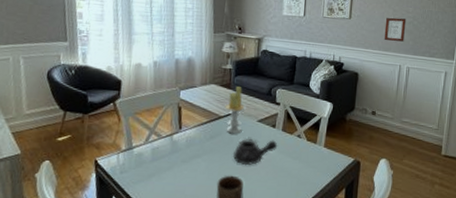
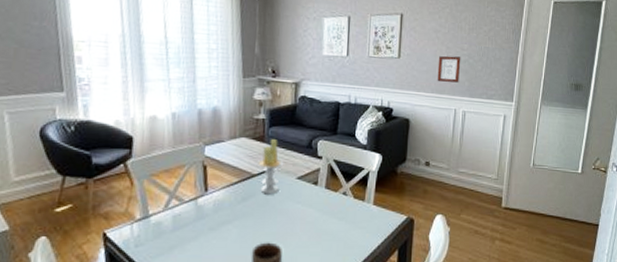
teapot: present [232,139,278,166] -> none [268,199,321,230]

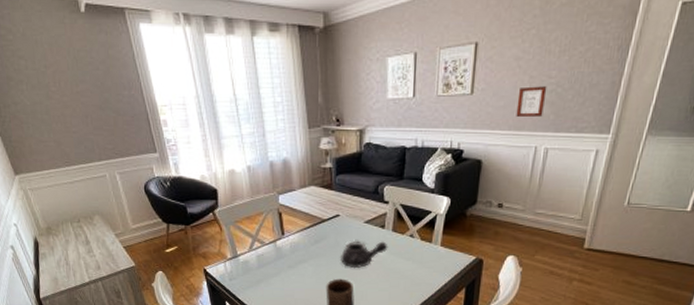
candle: present [256,139,284,195] -> none [326,187,352,237]
teapot: none [268,199,321,230] -> present [340,241,388,269]

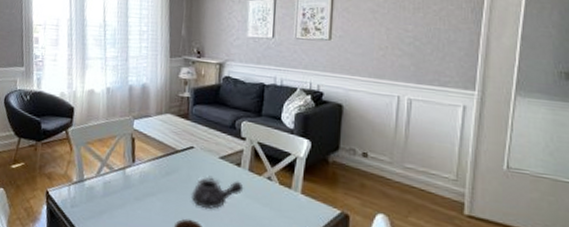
picture frame: present [516,86,547,118] -> none [375,37,405,67]

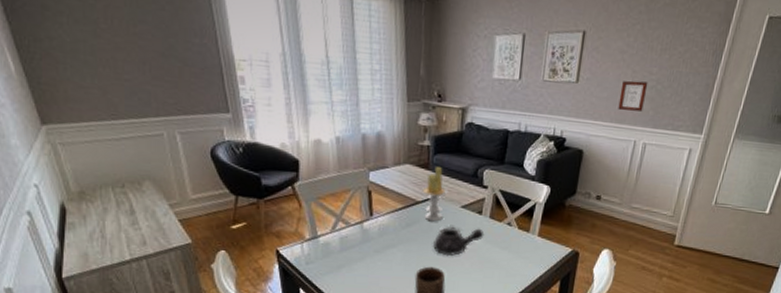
candle: none [180,117,207,172] -> present [420,167,449,222]
picture frame: none [375,37,405,67] -> present [618,80,648,112]

